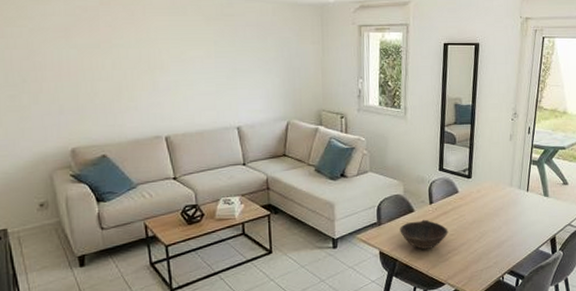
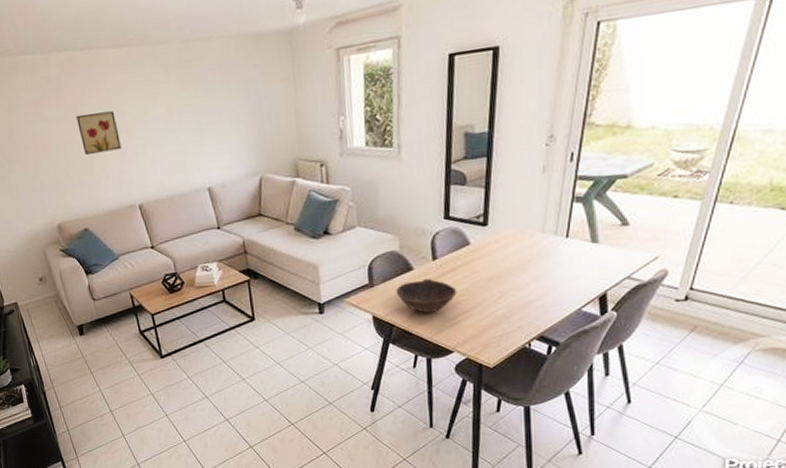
wall art: none [109,46,154,84] -> present [76,111,122,155]

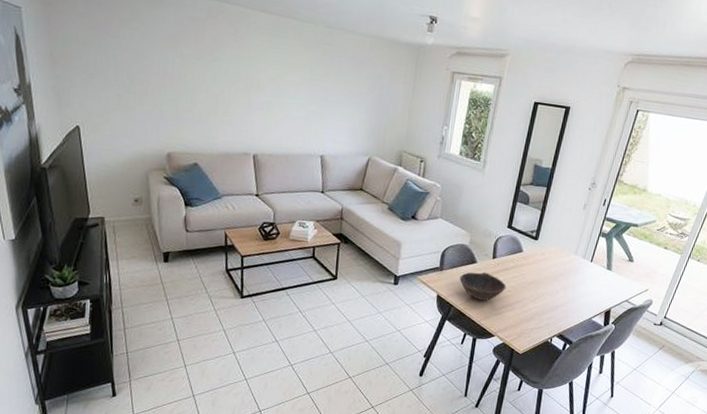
wall art: present [76,111,122,155] -> none [211,59,250,101]

